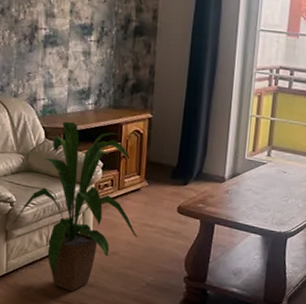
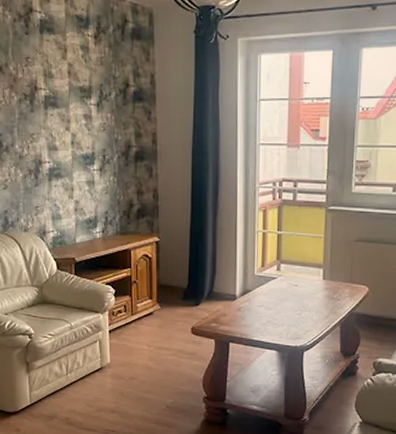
house plant: present [13,121,138,292] -> none [33,251,155,419]

